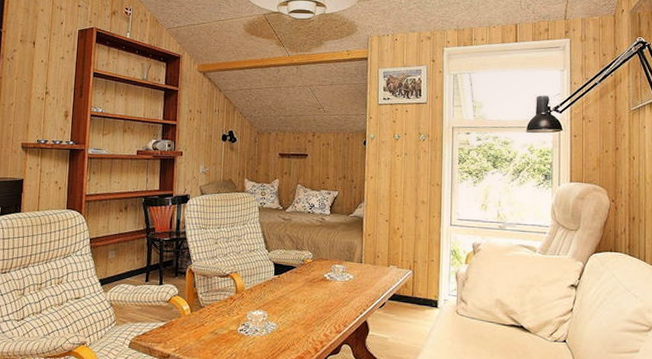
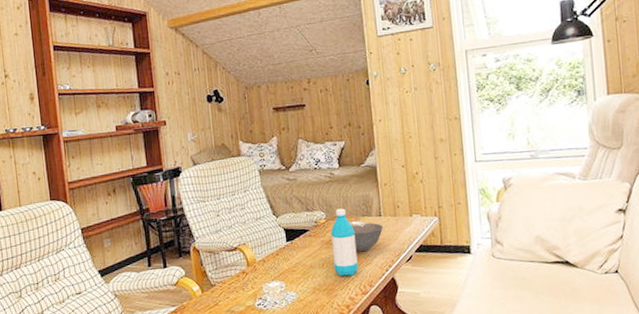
water bottle: none [314,251,337,314] -> present [331,208,358,277]
bowl: none [334,267,363,293] -> present [350,222,384,251]

